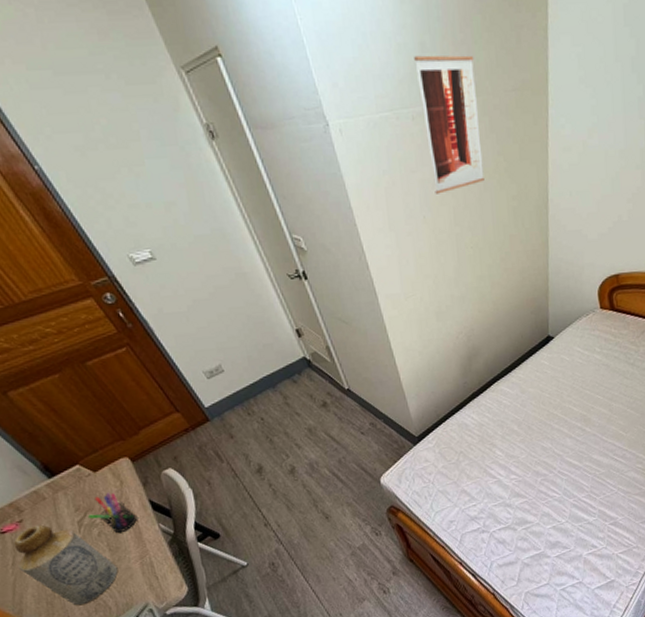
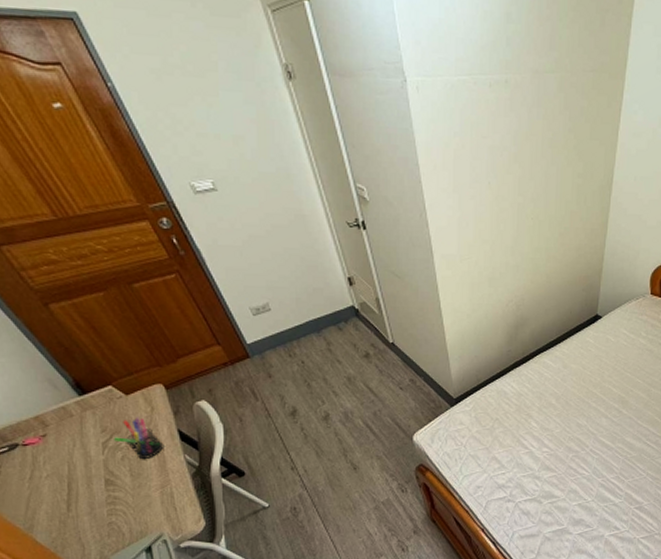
bottle: present [13,524,118,606] -> none [34,441,137,528]
wall art: present [414,55,484,194] -> none [499,25,557,163]

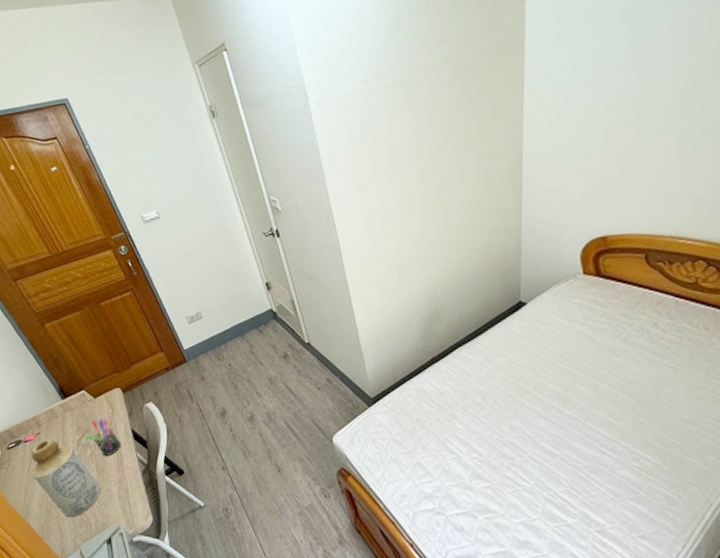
bottle: none [34,441,137,528] -> present [31,439,101,518]

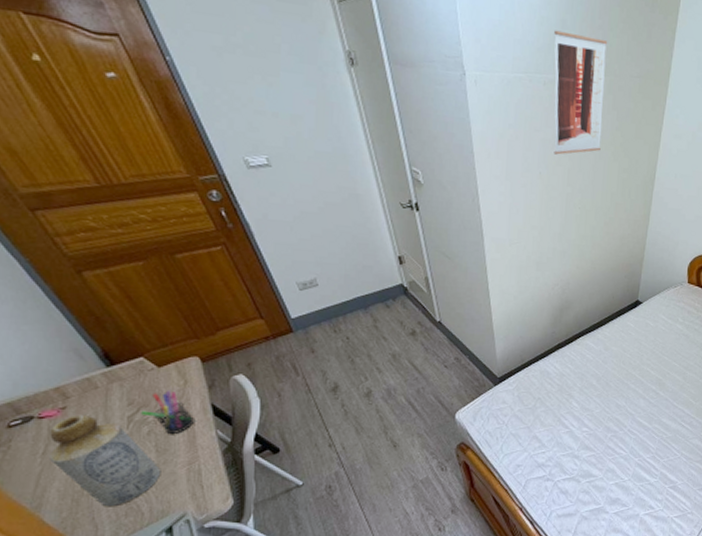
wall art: none [389,26,454,157] -> present [553,30,608,155]

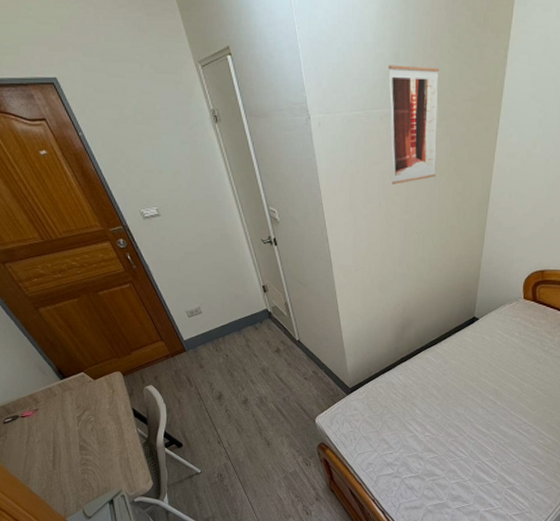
bottle: present [49,414,161,507] -> none [29,415,103,483]
pen holder: present [140,390,196,434] -> none [85,397,122,430]

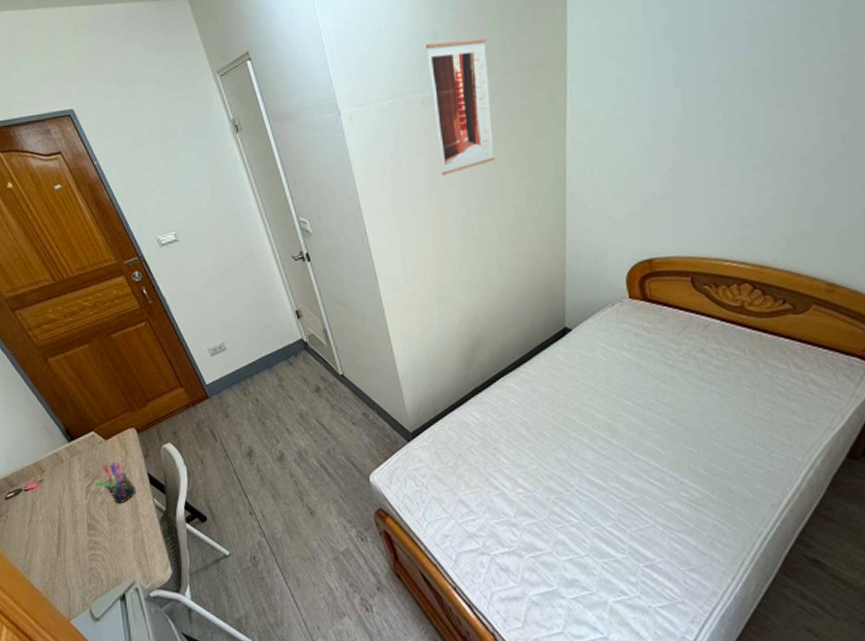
pen holder: none [85,397,122,430] -> present [94,461,136,503]

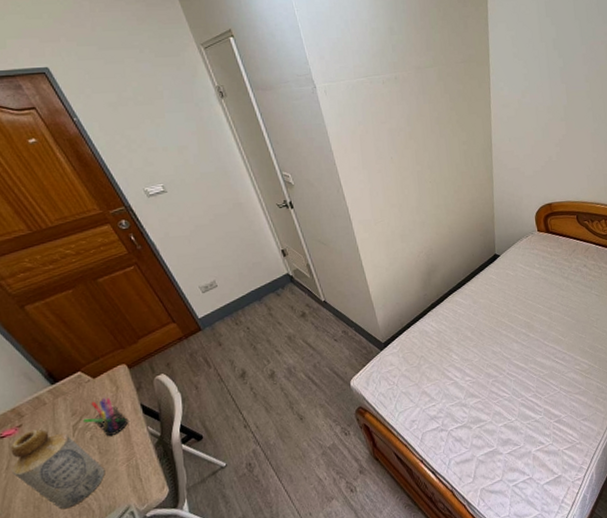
bottle: none [33,486,114,573] -> present [10,429,105,509]
wall art: present [426,39,495,176] -> none [385,36,440,140]

